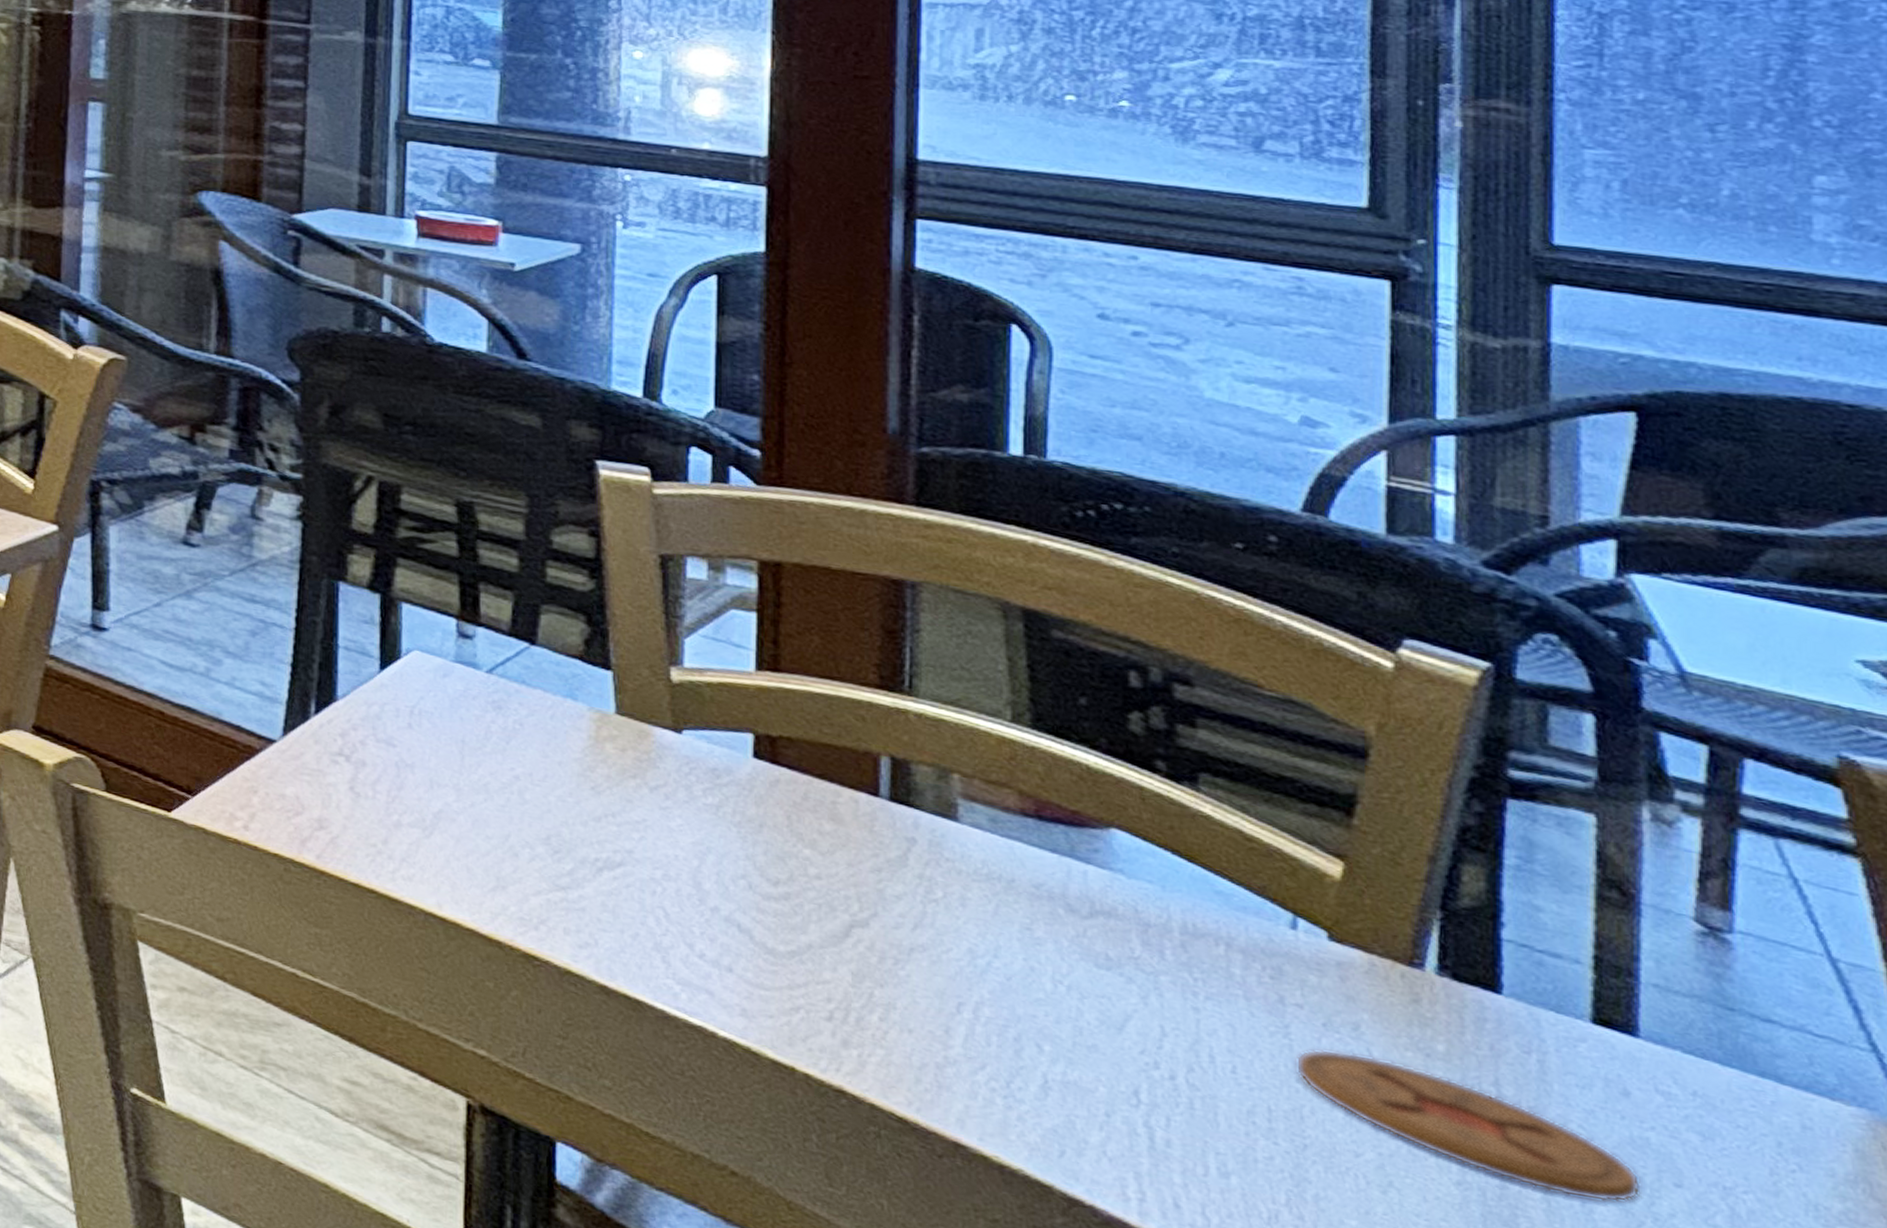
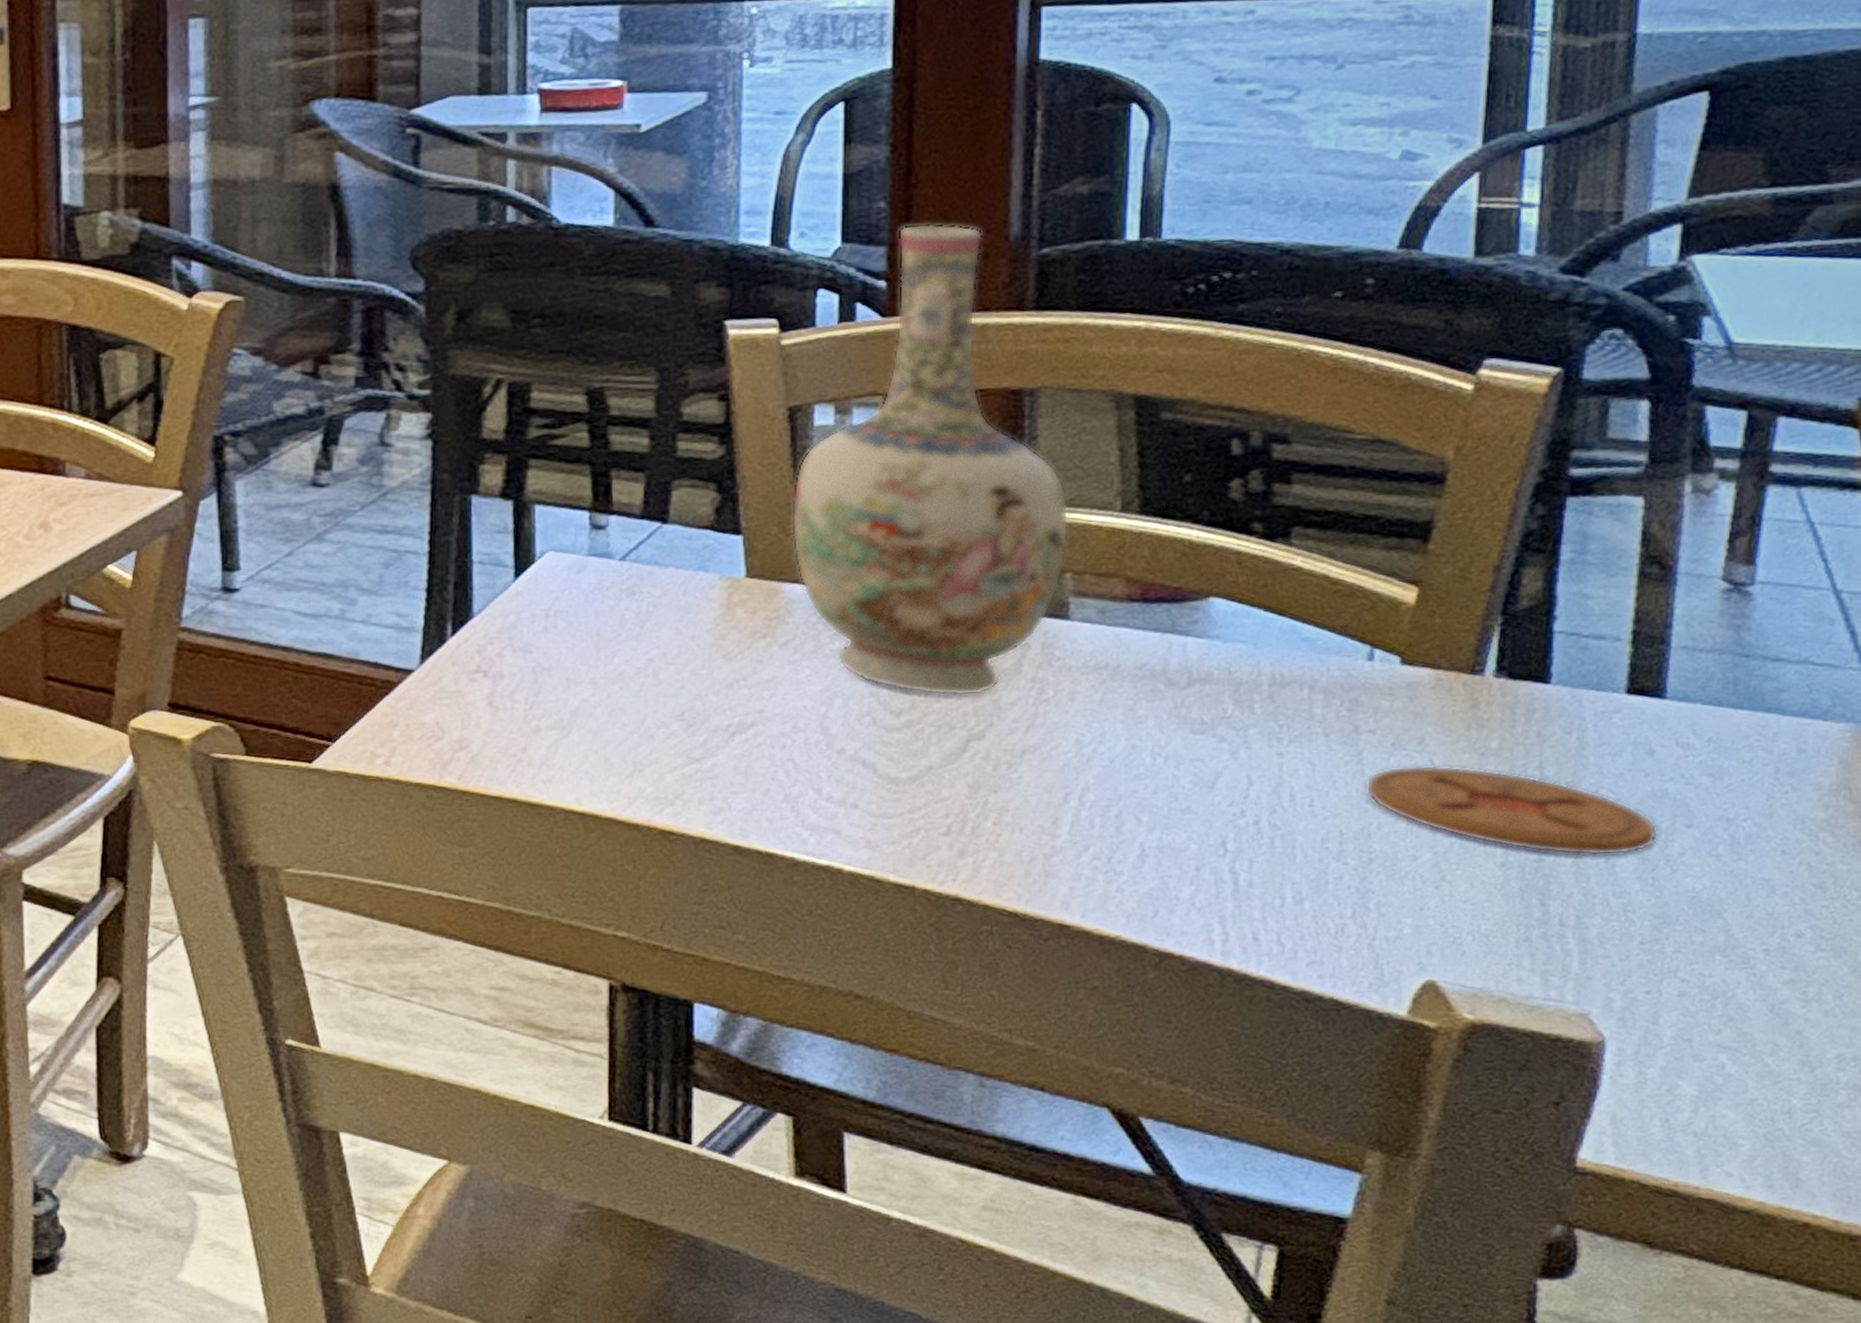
vase: none [663,401,956,881] -> present [792,223,1069,697]

